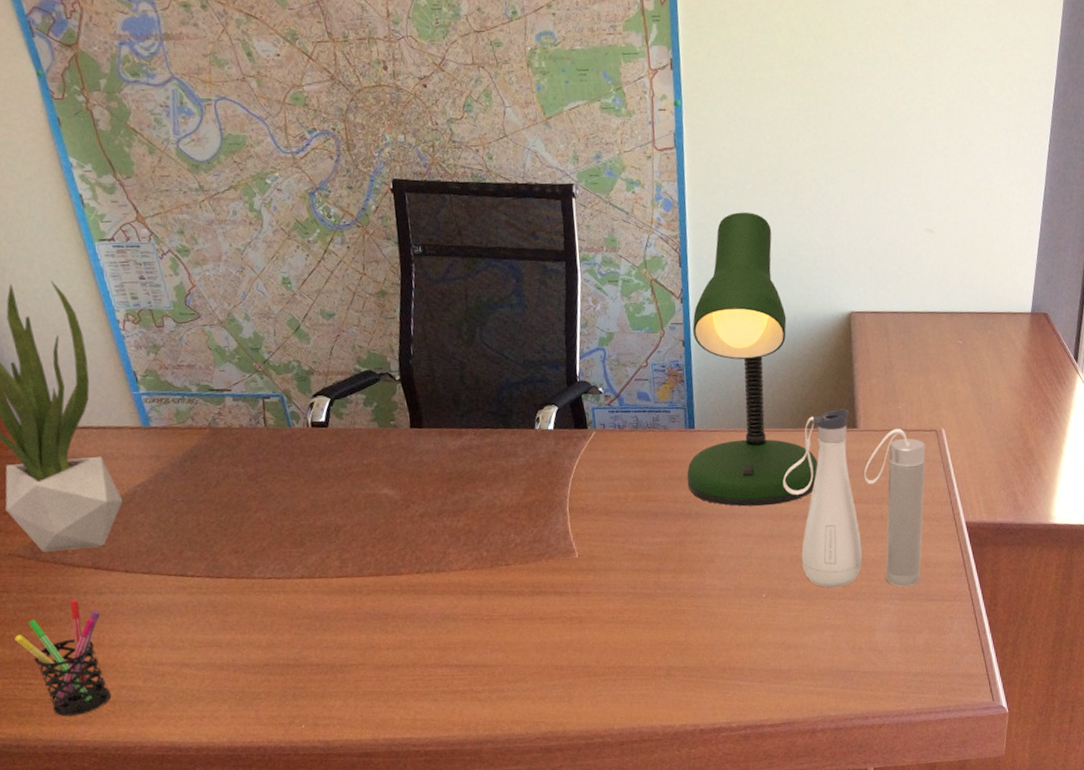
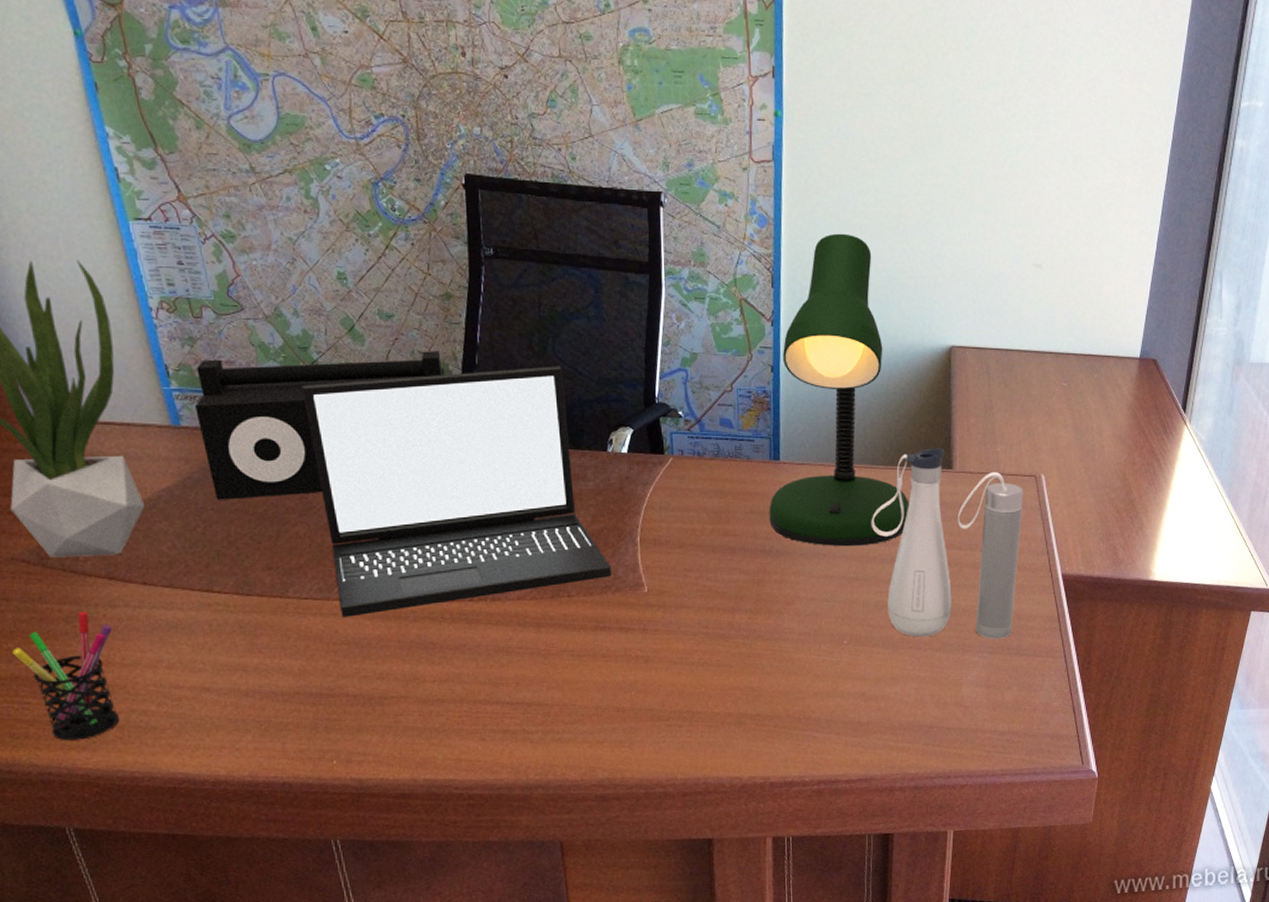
speaker: none [161,345,384,492] -> present [195,351,445,500]
laptop: none [255,352,544,594] -> present [301,366,611,617]

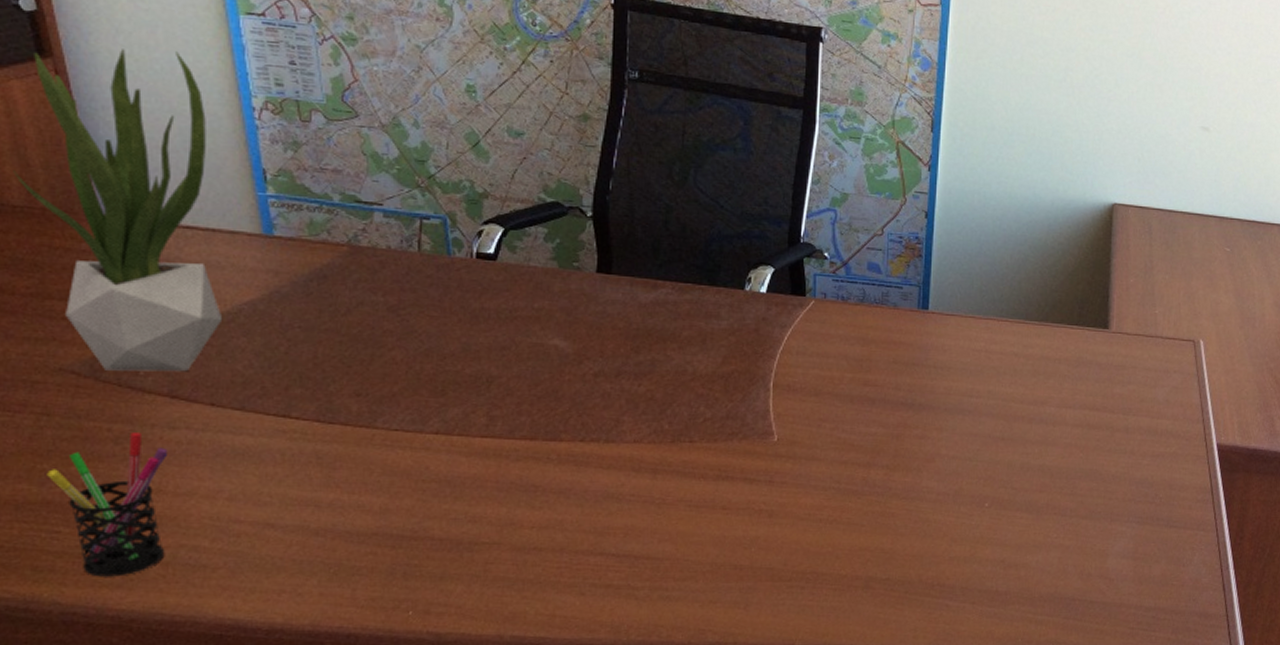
speaker: present [195,351,445,500] -> none [292,166,575,318]
laptop: present [301,366,611,617] -> none [414,197,739,453]
desk lamp: present [769,233,909,547] -> none [913,82,1062,404]
water bottle: present [871,448,1024,639] -> none [1021,306,1181,509]

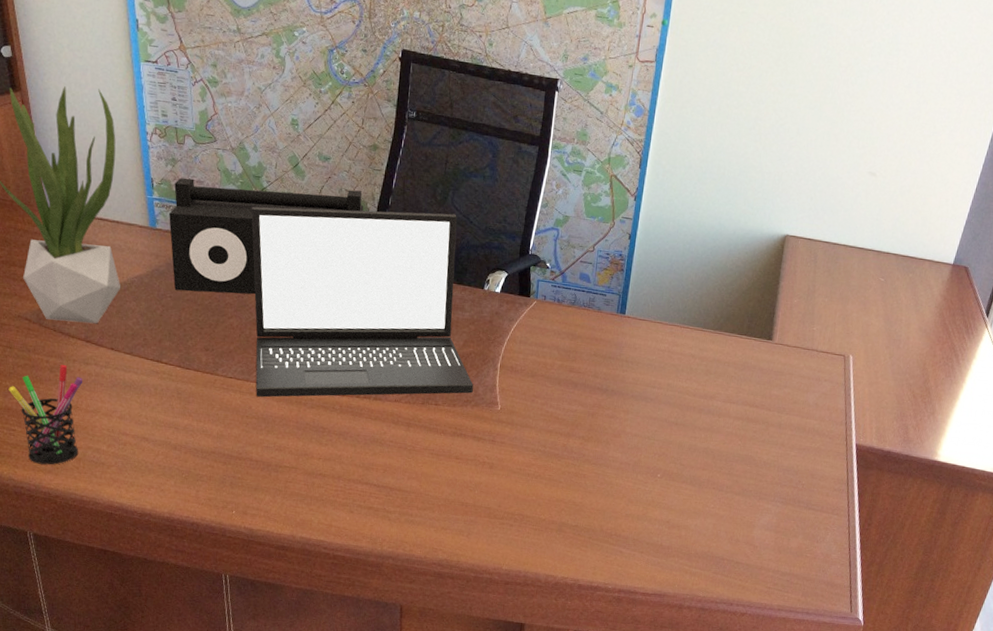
speaker: none [292,166,575,318] -> present [169,178,364,295]
laptop: none [414,197,739,453] -> present [251,206,474,397]

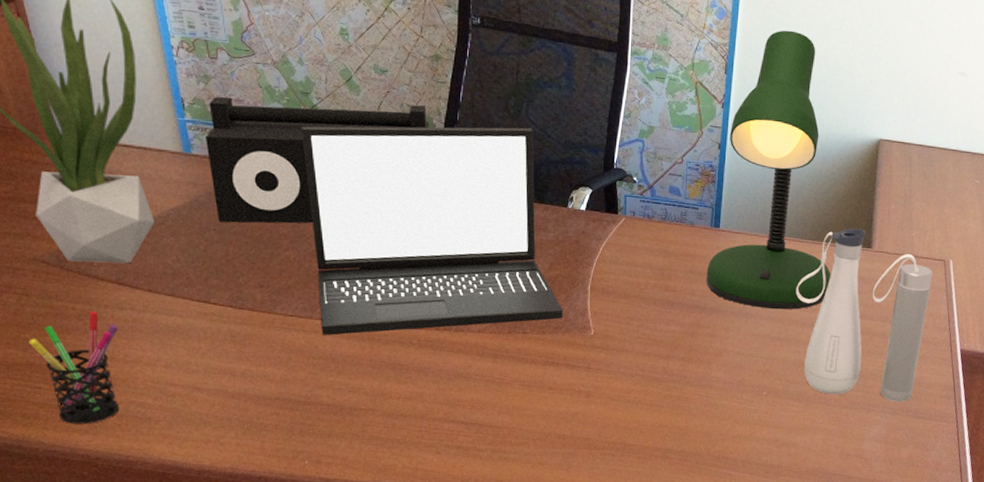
desk lamp: none [609,128,731,396] -> present [706,30,831,310]
water bottle: none [695,320,833,493] -> present [795,228,933,402]

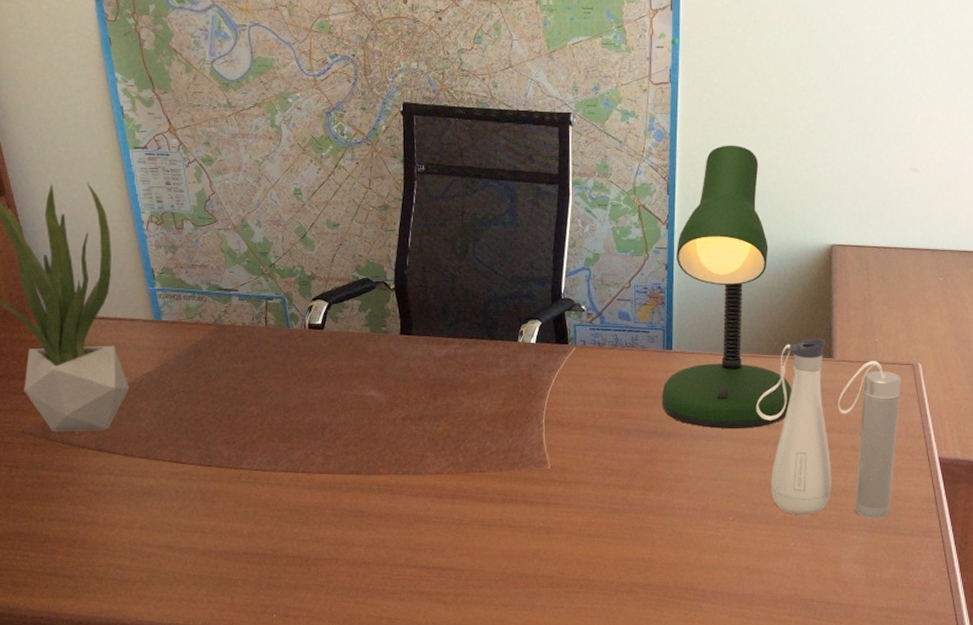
pen holder: present [28,311,120,424] -> none [18,479,100,590]
speaker: present [206,96,429,224] -> none [174,254,380,384]
laptop: present [300,126,563,335] -> none [260,266,519,487]

